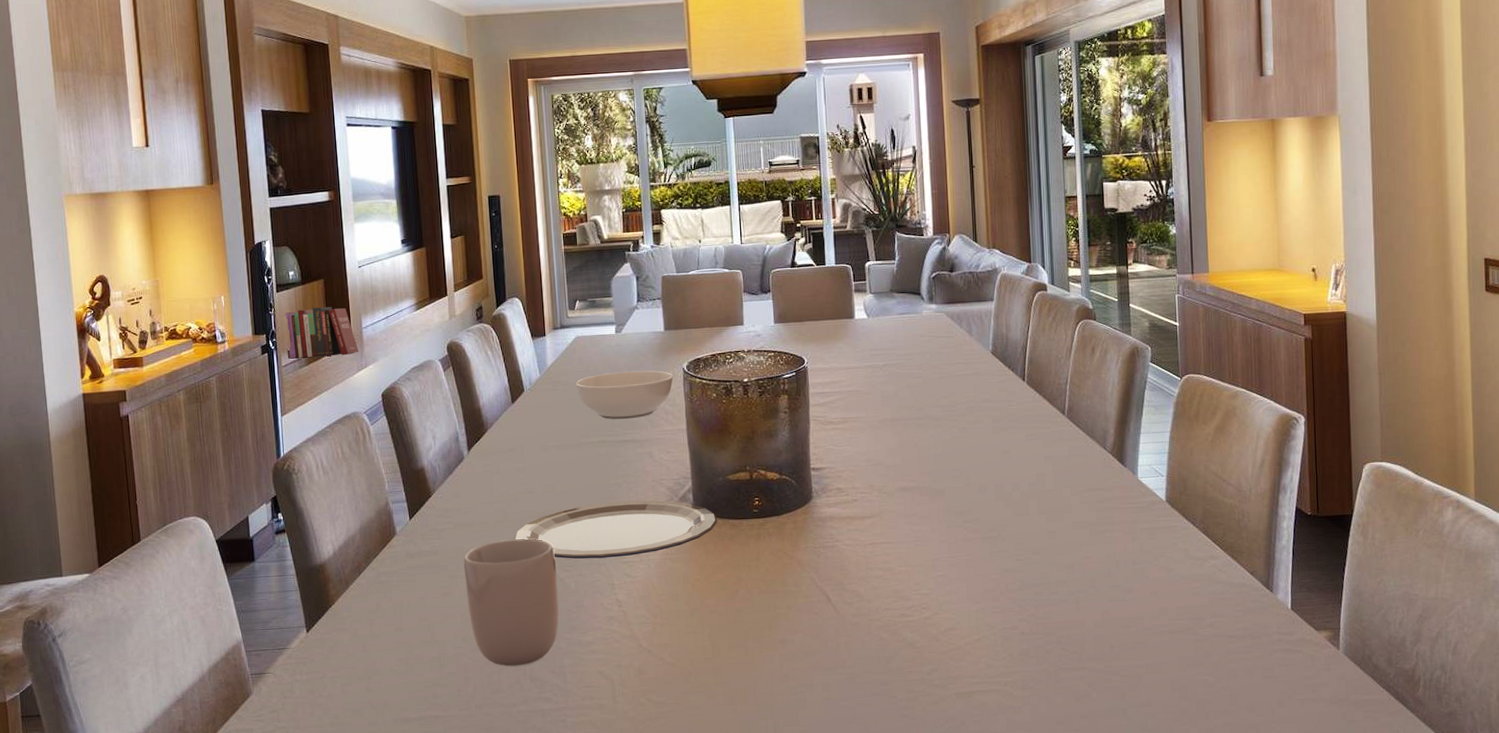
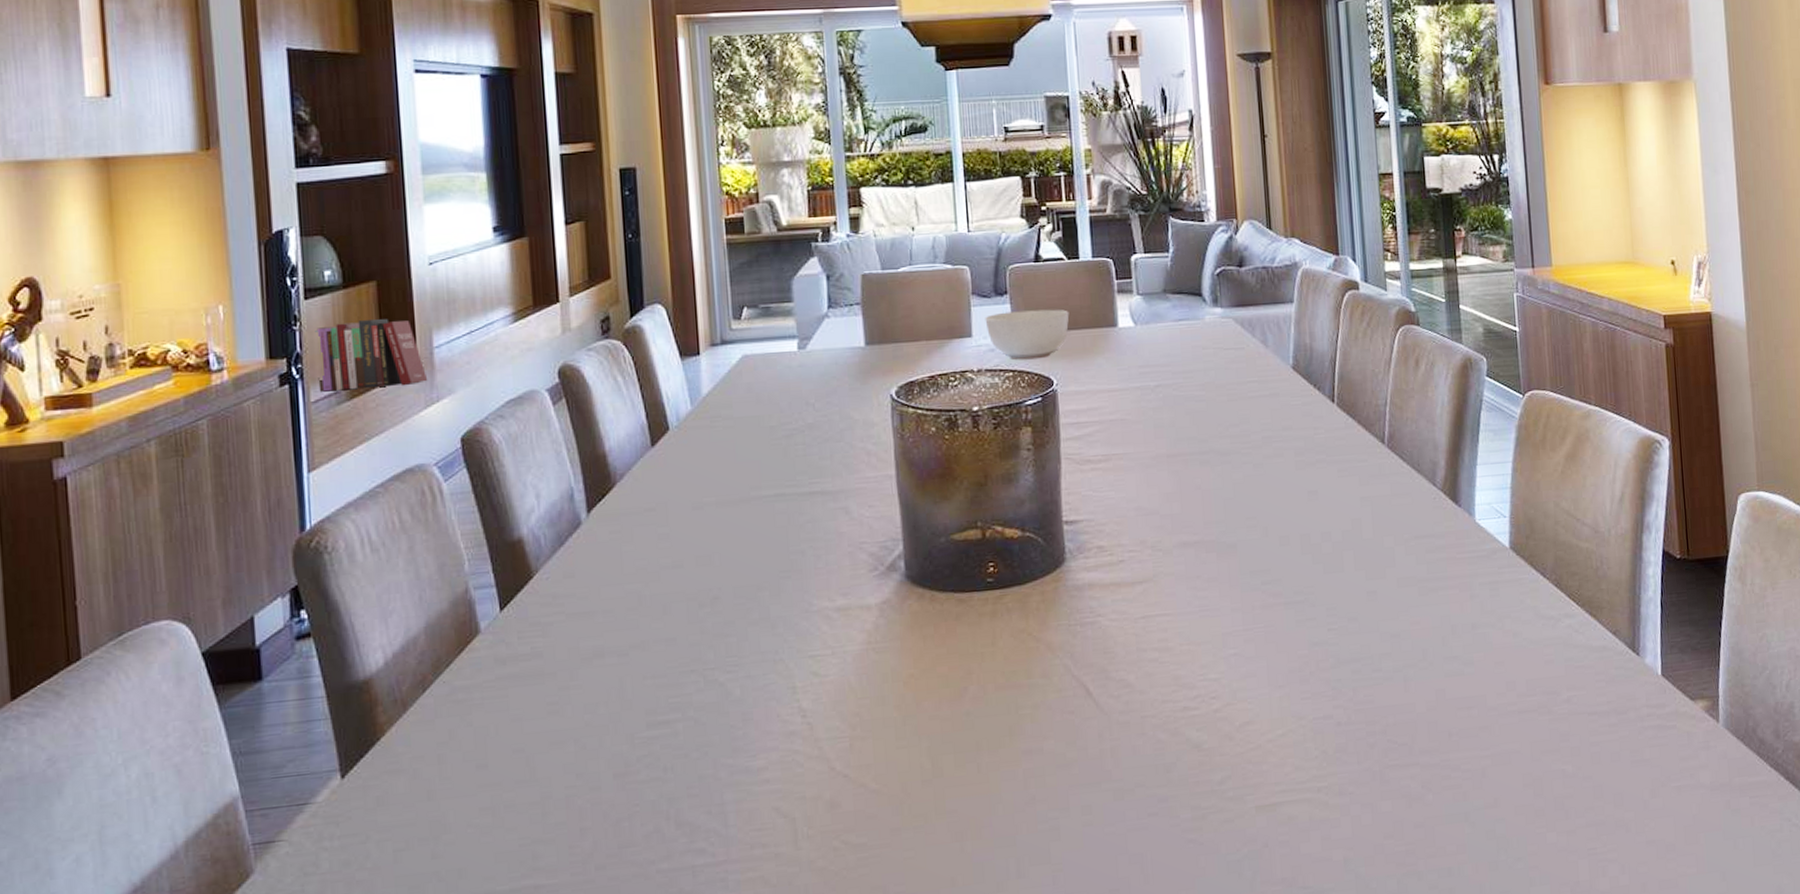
cup: present [463,538,559,667] -> none [579,630,718,809]
plate: present [513,500,718,559] -> none [652,571,939,656]
bowl: present [575,370,673,420] -> none [741,398,877,465]
bowl: none [753,304,817,344] -> present [985,309,1069,361]

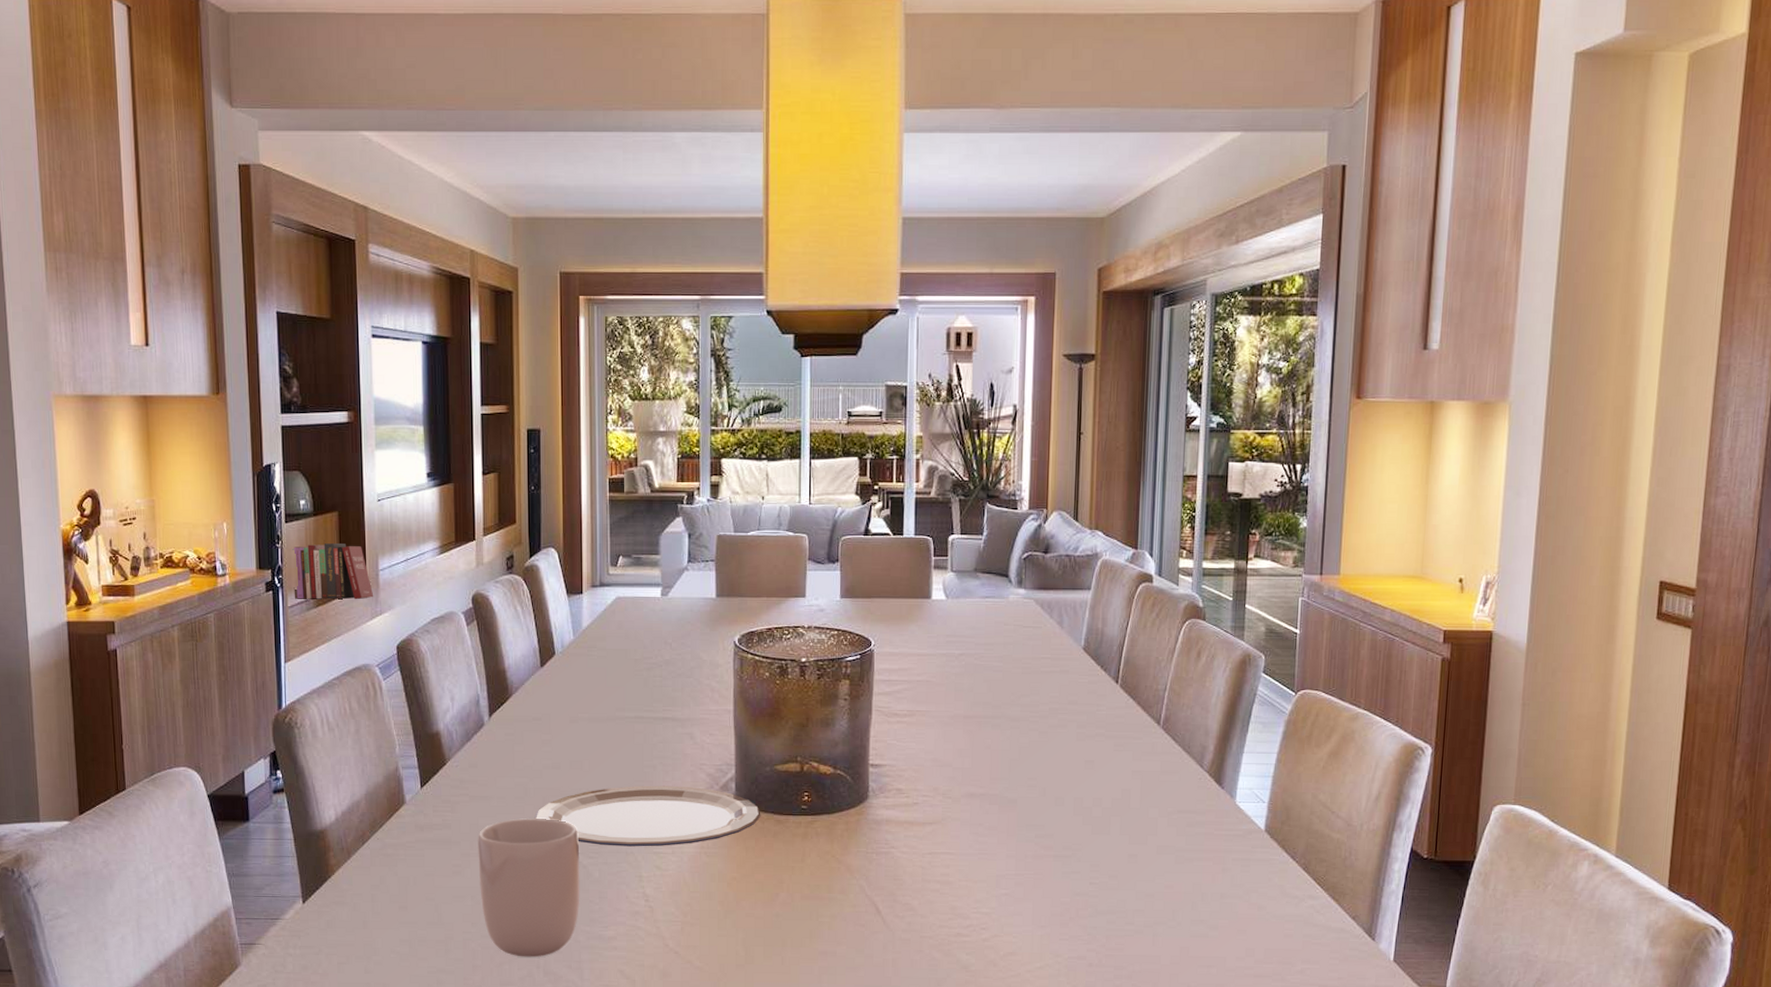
cup: none [579,630,718,809] -> present [478,818,580,957]
plate: none [652,571,939,656] -> present [534,785,761,847]
bowl: present [985,309,1069,361] -> none [818,578,890,621]

